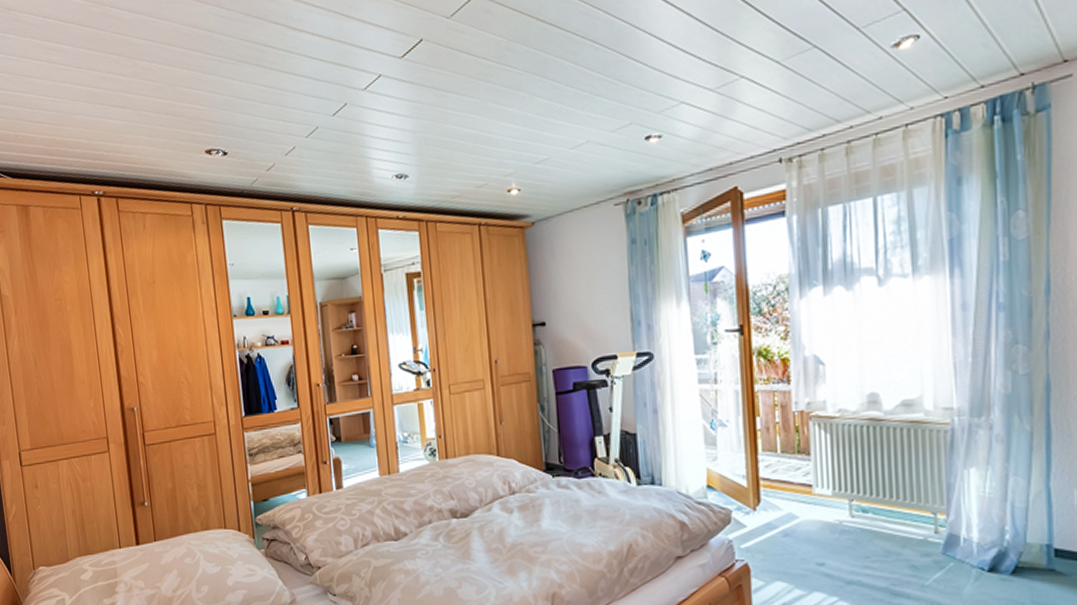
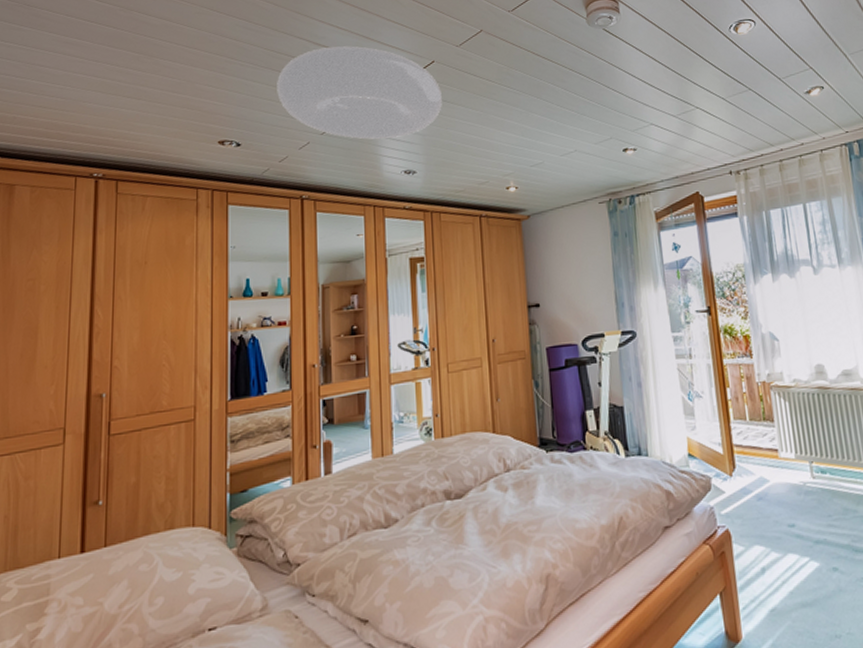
ceiling light: none [256,28,434,140] -> present [277,46,442,139]

